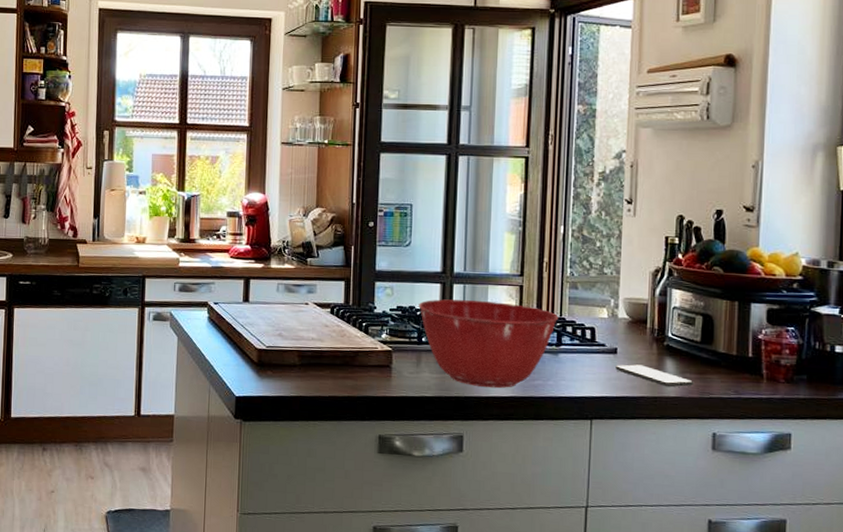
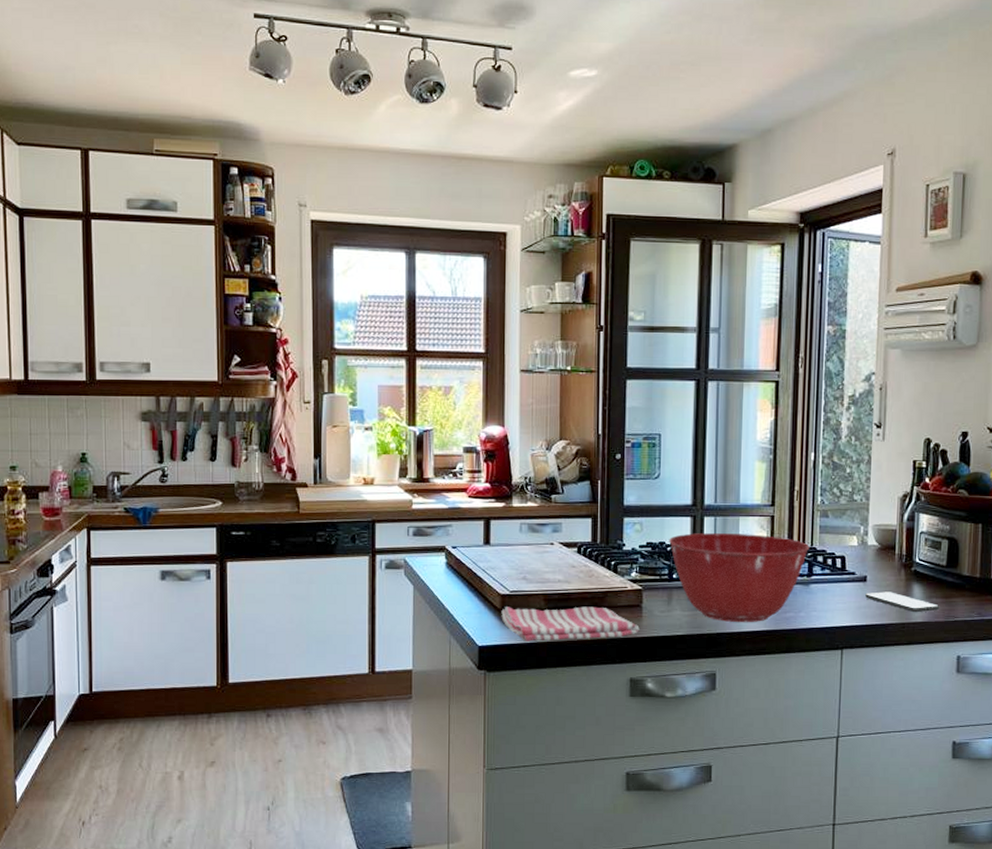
dish towel: none [257,361,389,396] -> present [501,606,640,642]

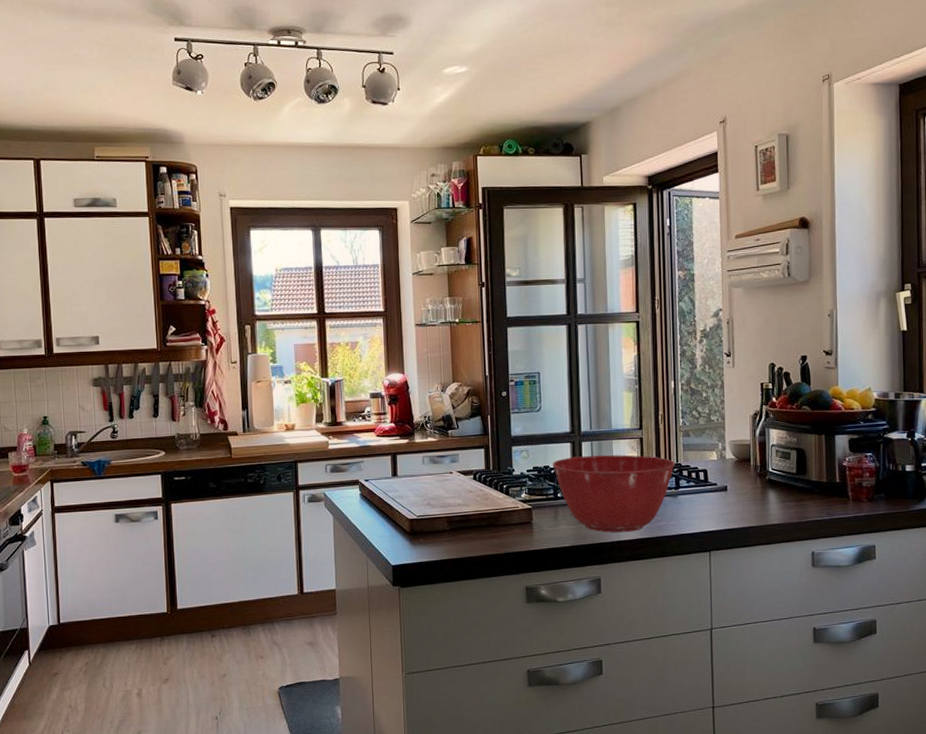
dish towel: present [501,606,640,642] -> none [410,525,532,559]
smartphone: present [865,591,940,613] -> none [727,498,794,516]

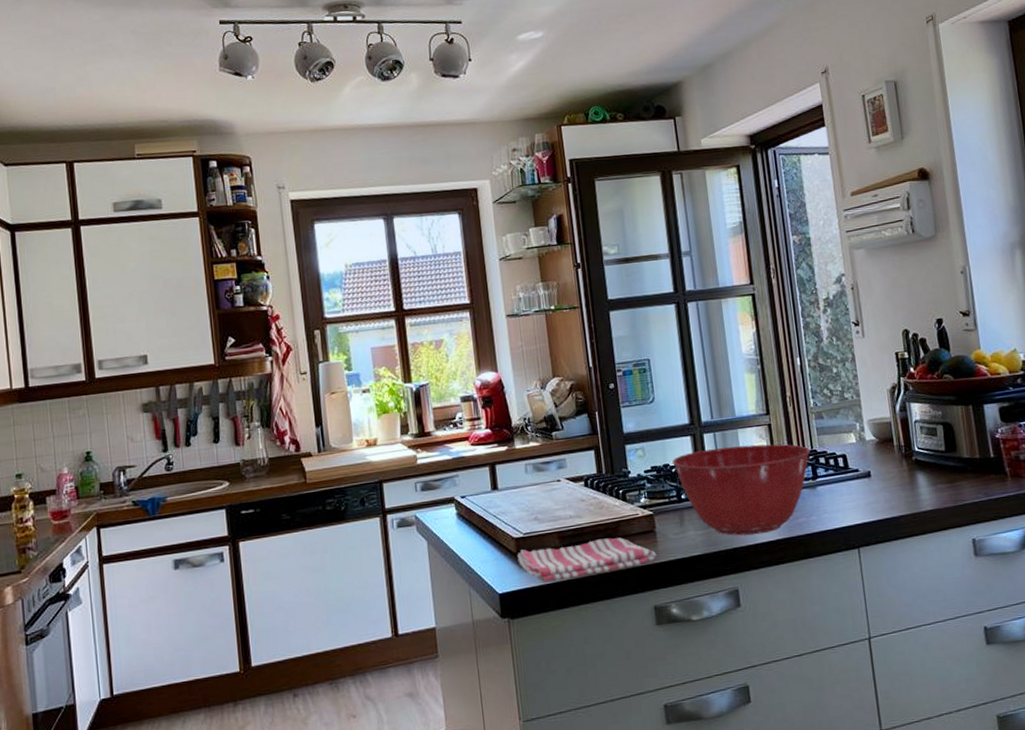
dish towel: none [410,525,532,559] -> present [517,537,657,583]

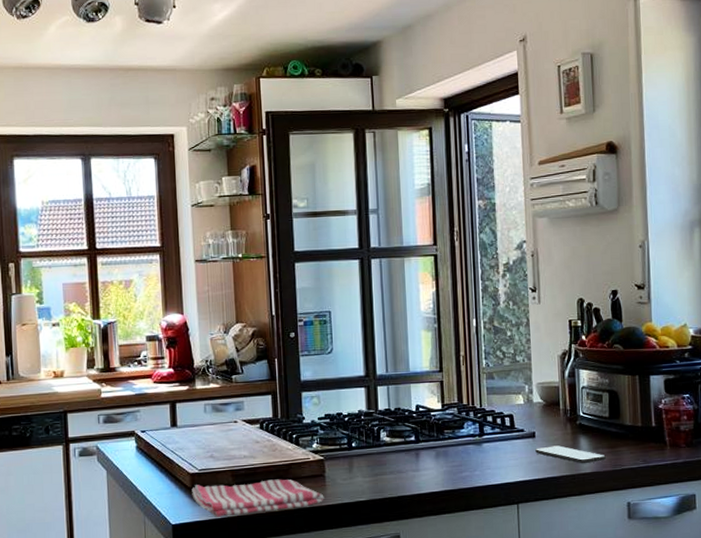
mixing bowl: present [672,444,811,536] -> none [346,399,479,485]
smartphone: none [872,483,947,502] -> present [535,445,607,464]

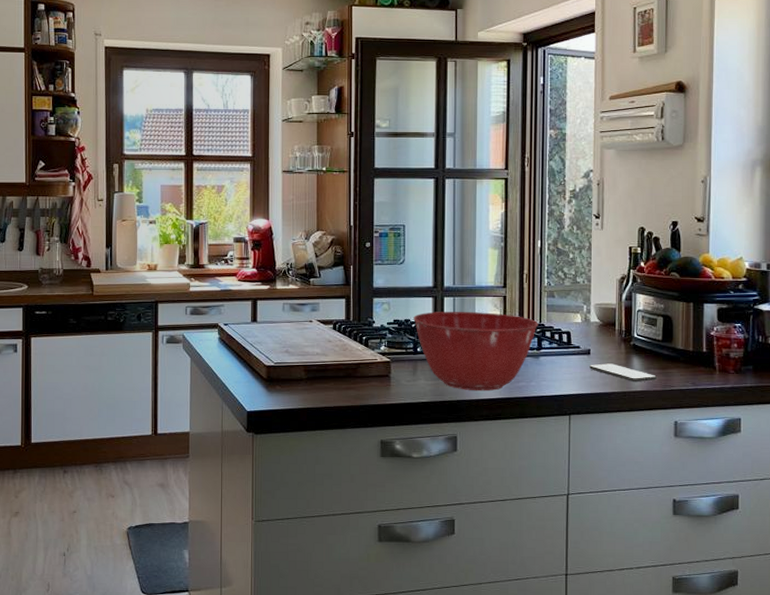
dish towel: present [191,479,324,517] -> none [267,376,389,407]
mixing bowl: none [346,399,479,485] -> present [413,312,539,391]

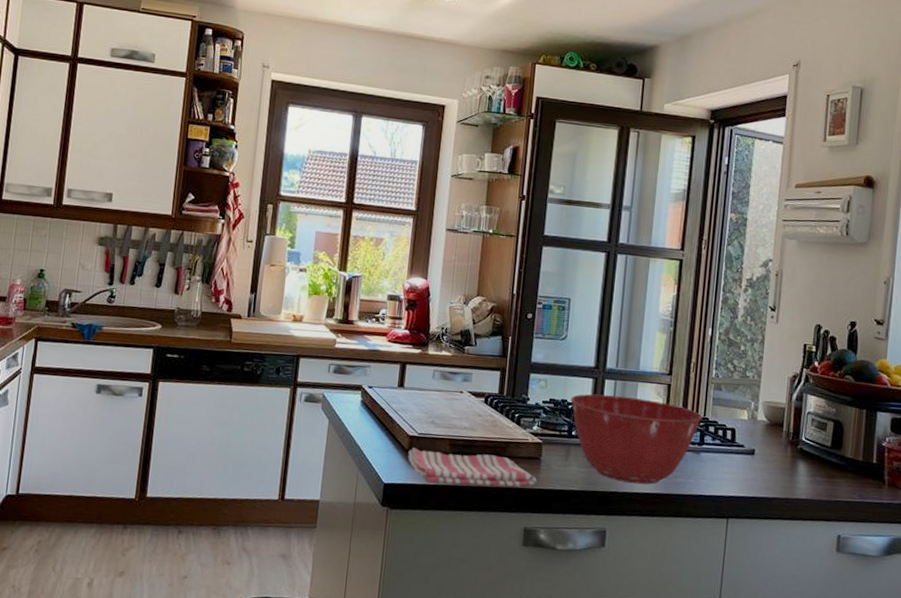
dish towel: none [267,376,389,407] -> present [407,448,537,487]
smartphone: present [589,363,658,383] -> none [752,466,823,490]

